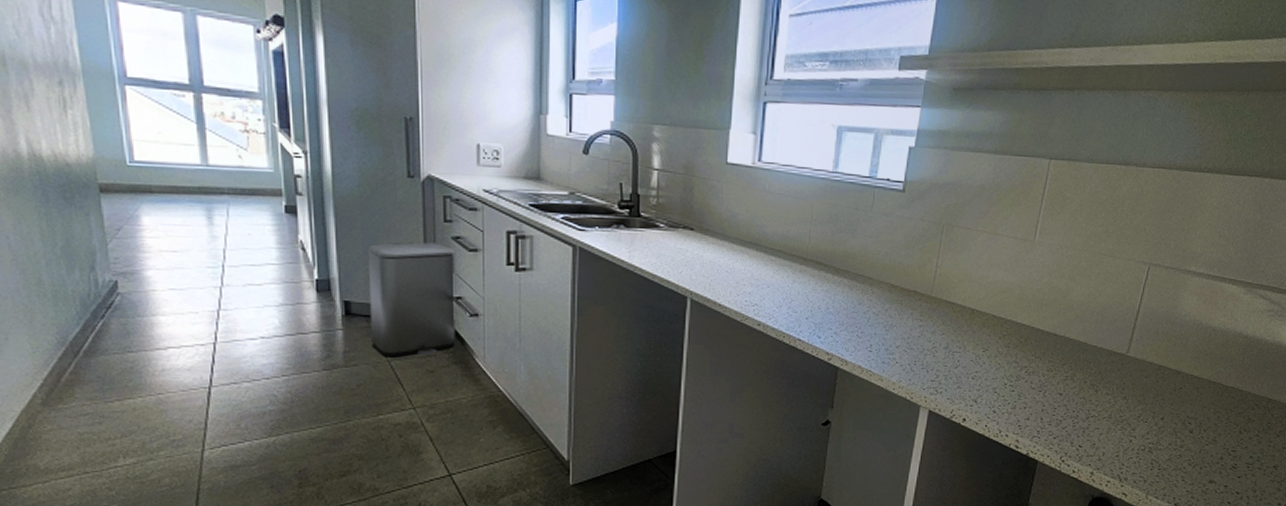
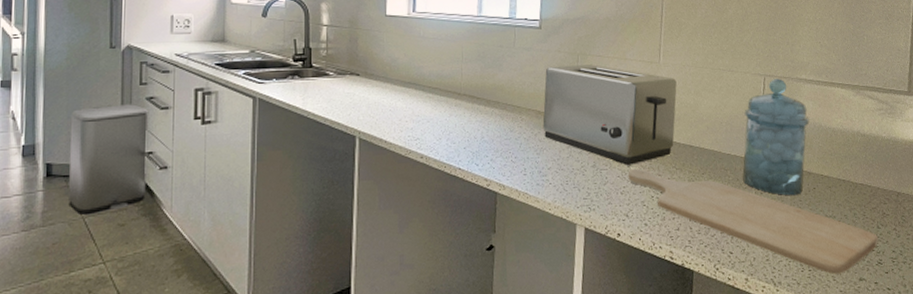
toaster: none [895,236,1050,349] -> present [542,64,677,165]
chopping board: none [982,353,1238,475] -> present [628,168,879,274]
canister: none [1106,268,1190,394] -> present [742,78,810,196]

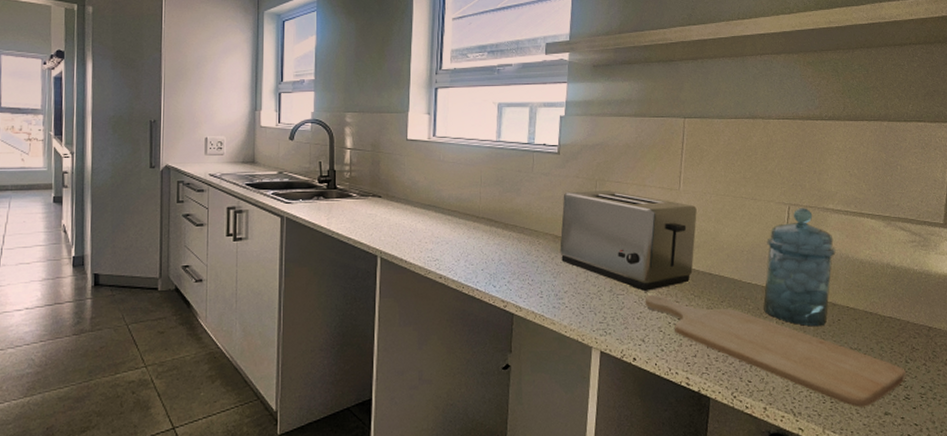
pedal bin: present [68,104,149,215] -> none [114,220,186,322]

